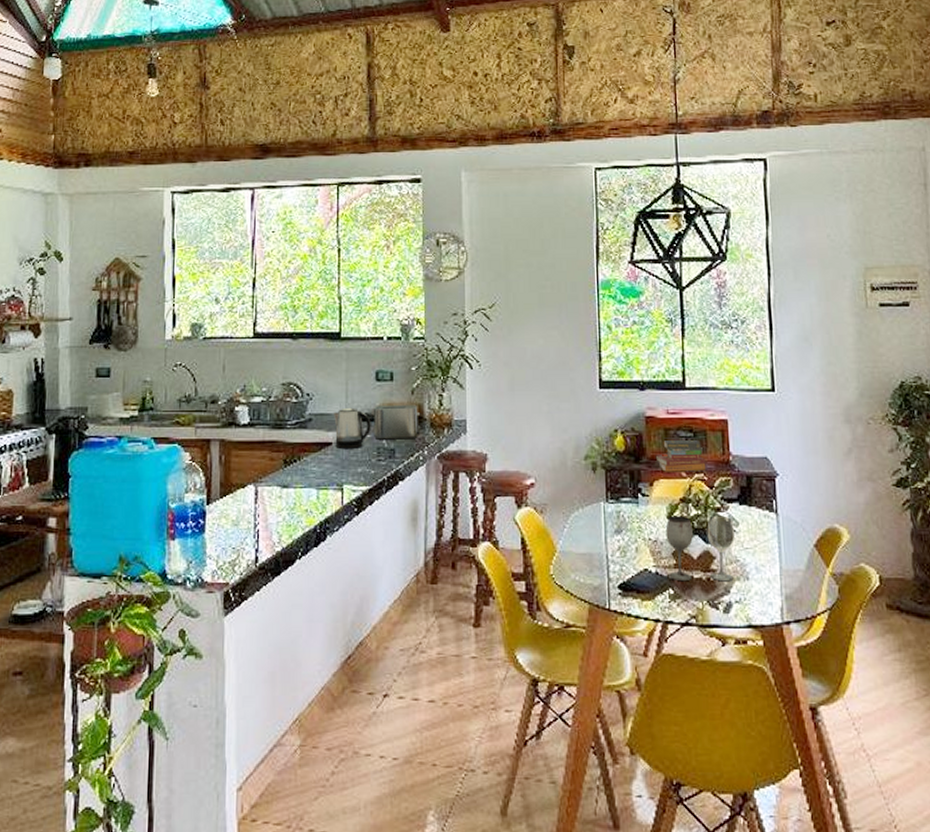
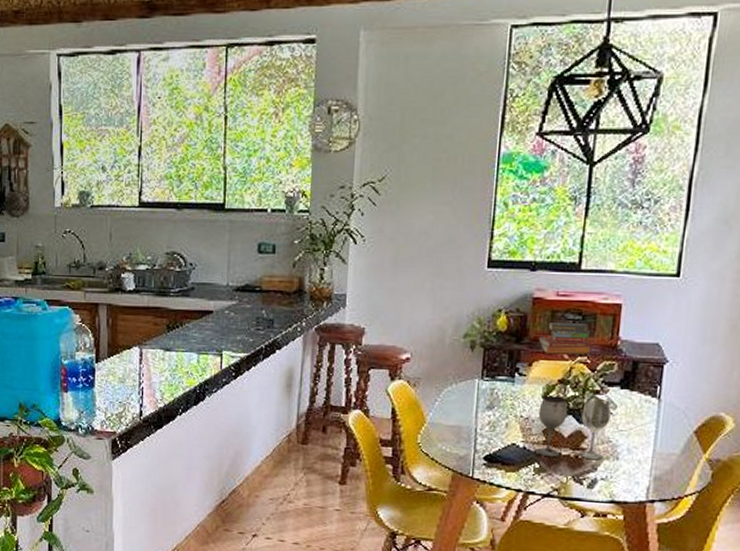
kettle: present [334,407,371,450] -> none [216,278,252,319]
toaster: present [374,404,420,441] -> none [254,276,300,311]

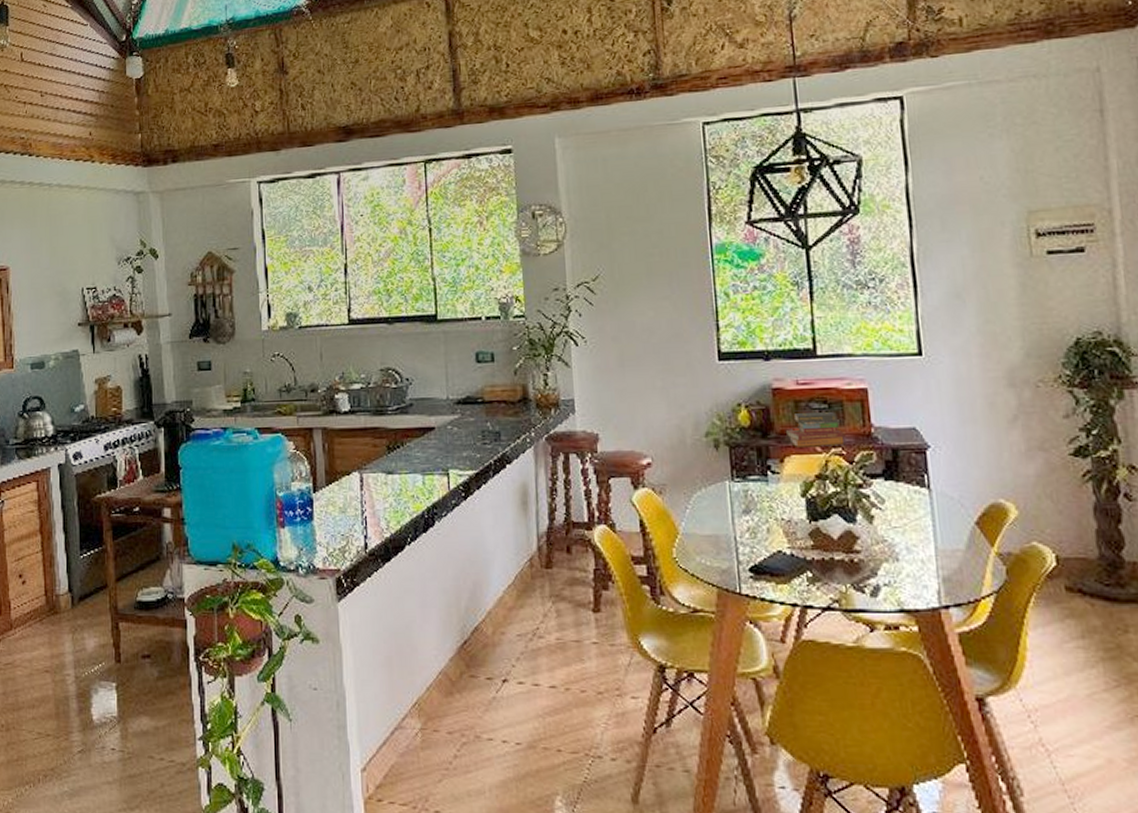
wineglass: present [535,395,611,460] -> none [800,492,881,564]

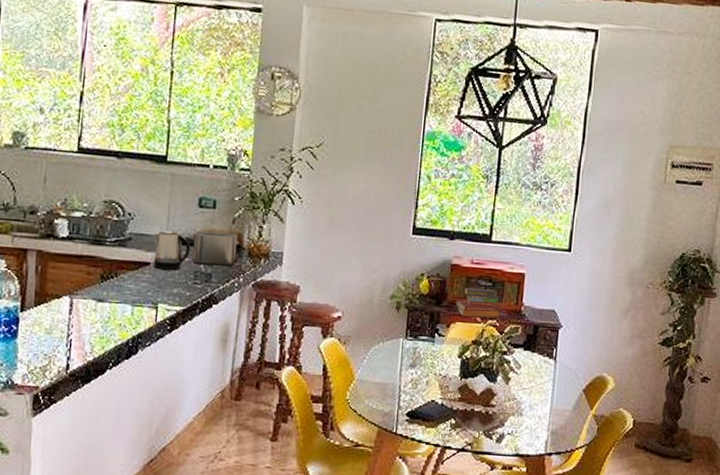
kettle: none [435,391,474,434] -> present [153,230,191,271]
toaster: none [476,385,525,424] -> present [192,231,239,267]

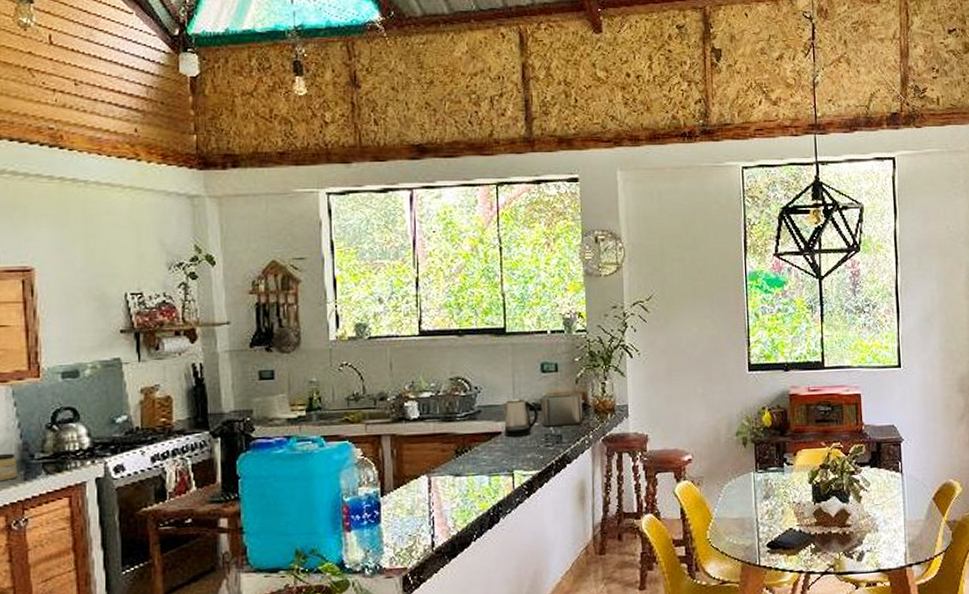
books: present [454,285,500,318] -> none [798,411,843,443]

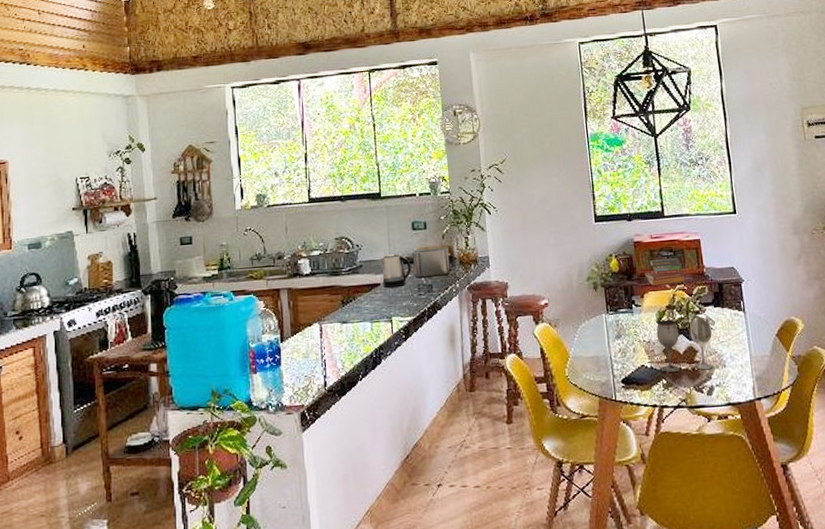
books: none [798,411,843,443] -> present [644,256,686,286]
wineglass: none [807,478,866,537] -> present [656,317,714,373]

